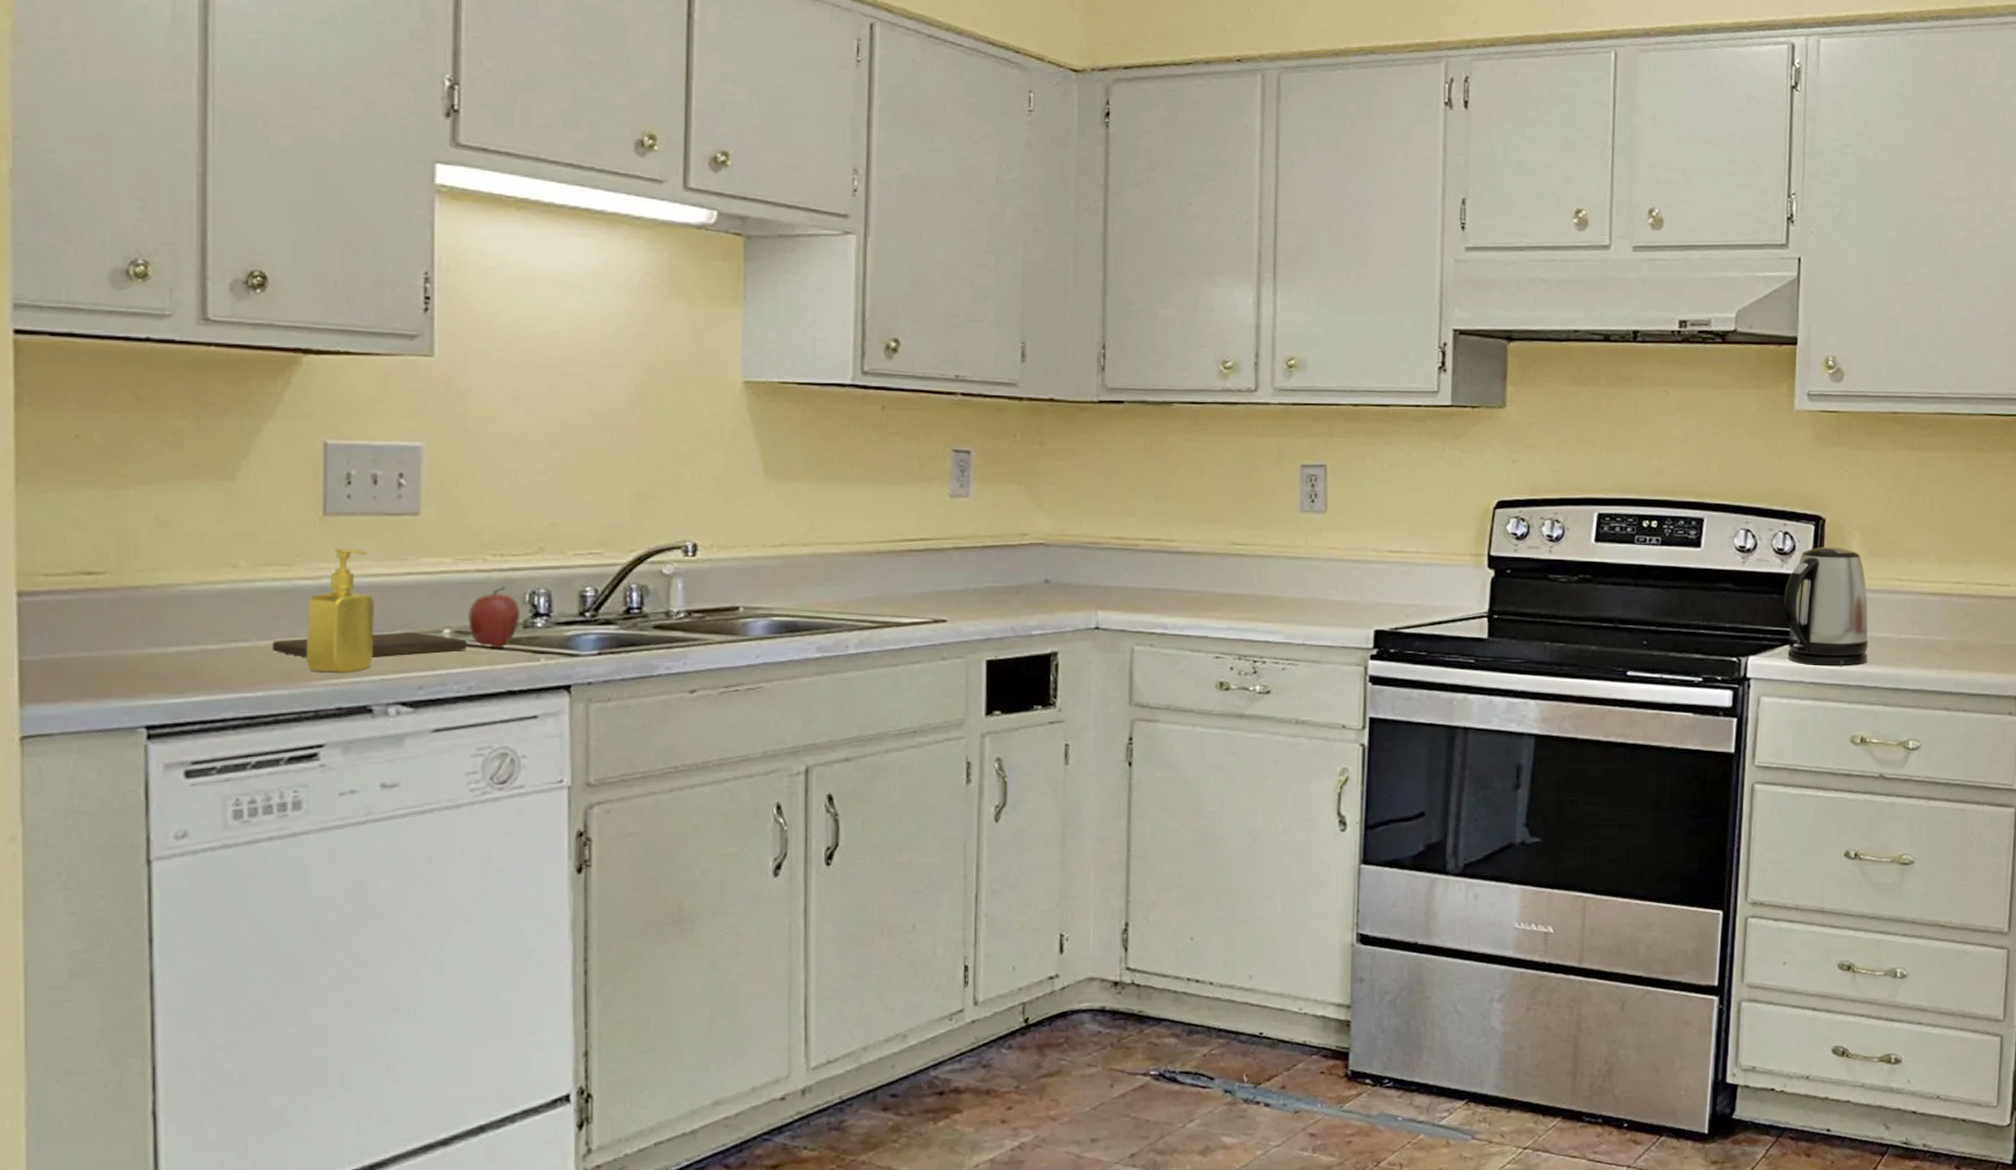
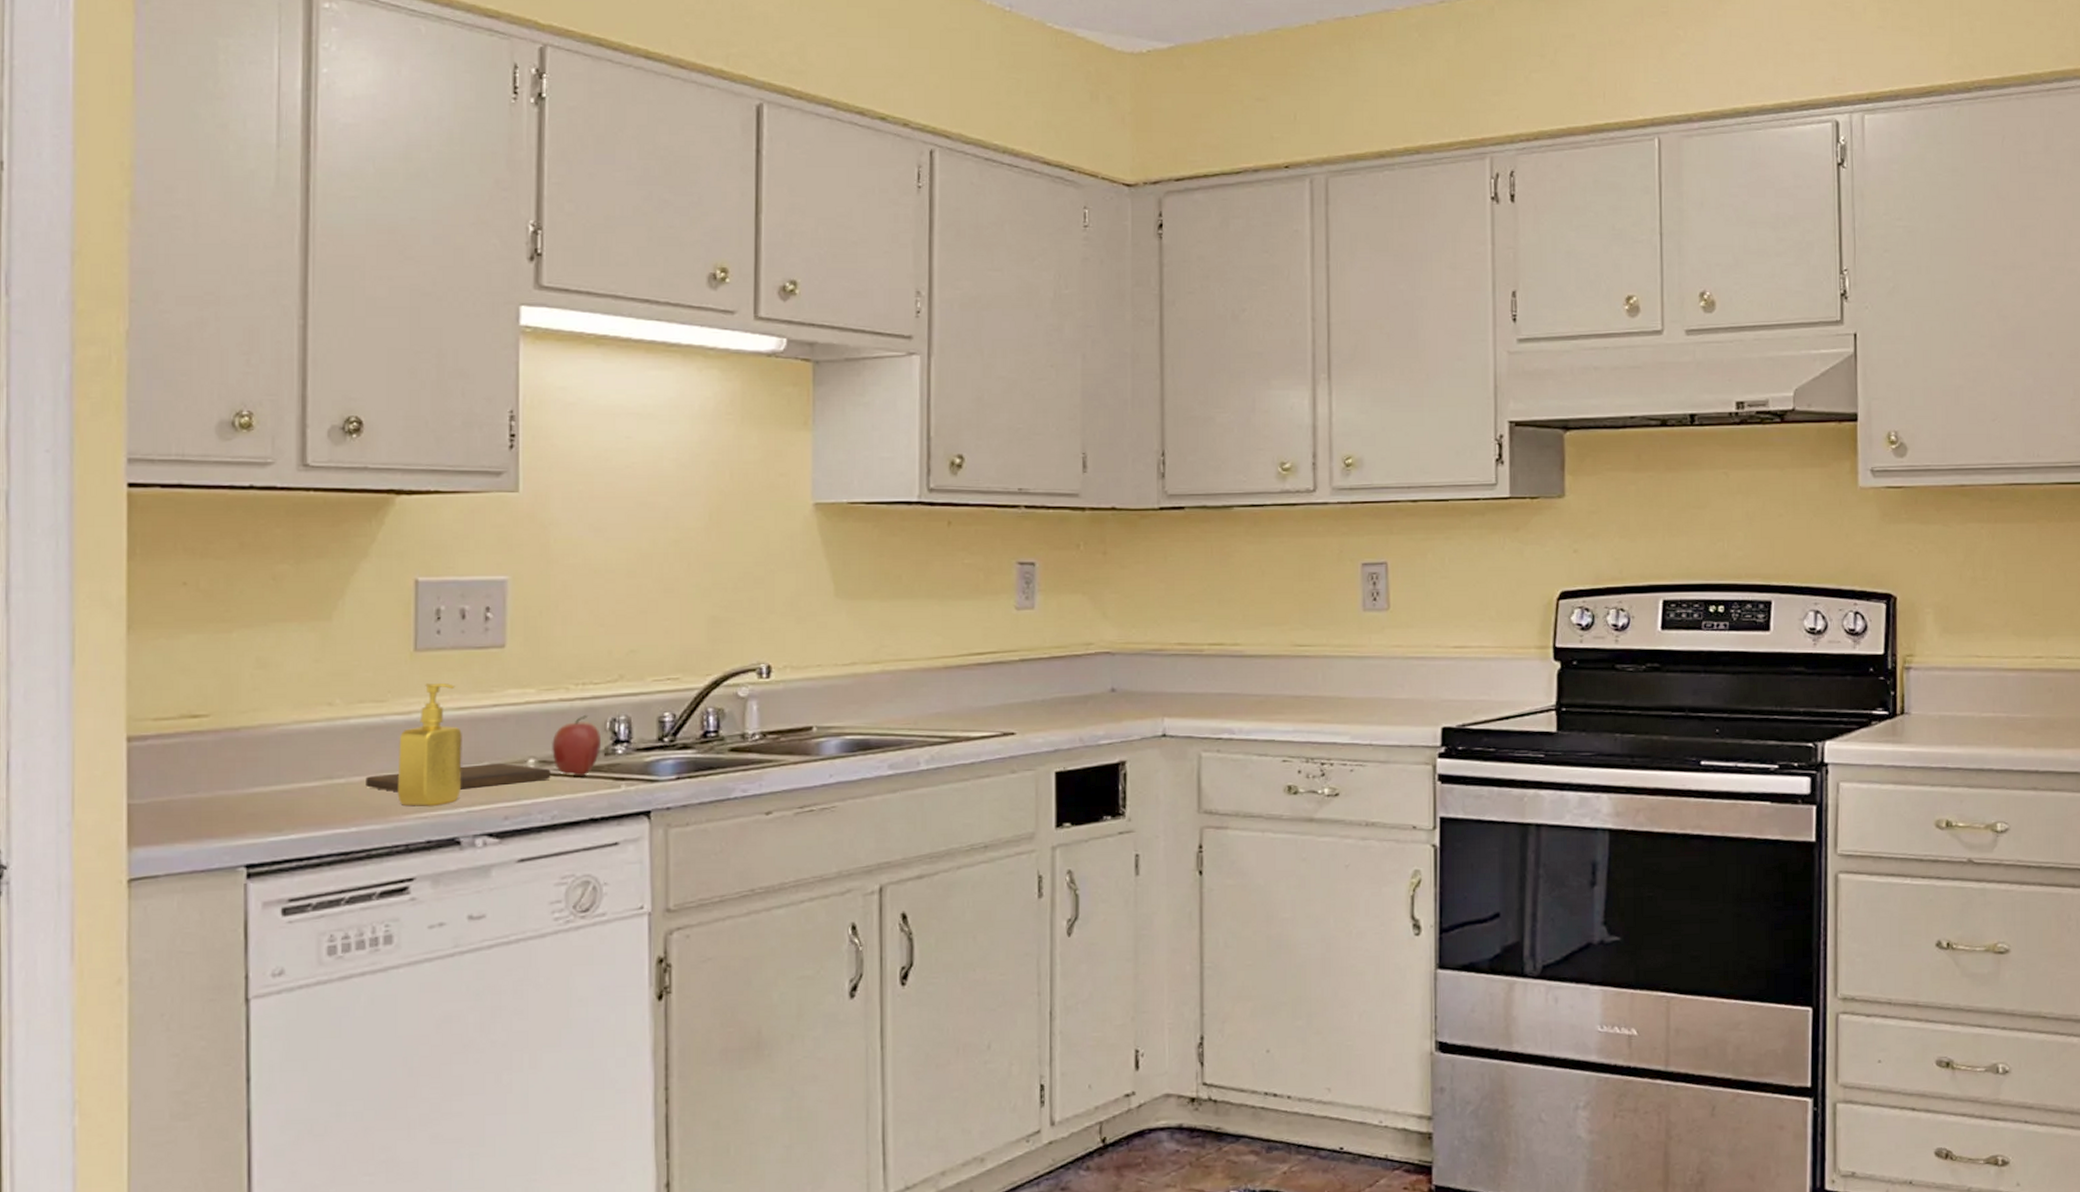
kettle: present [1784,546,1868,668] -> none [1859,625,1949,750]

